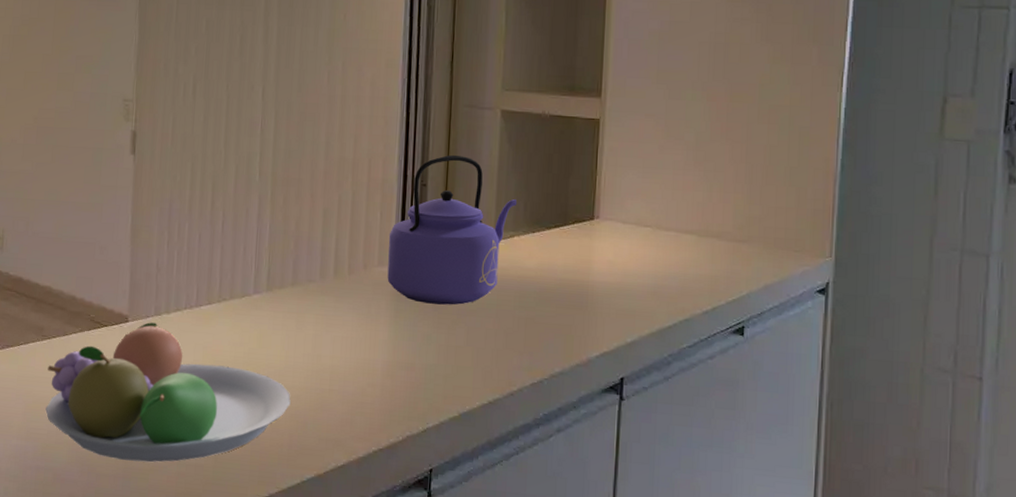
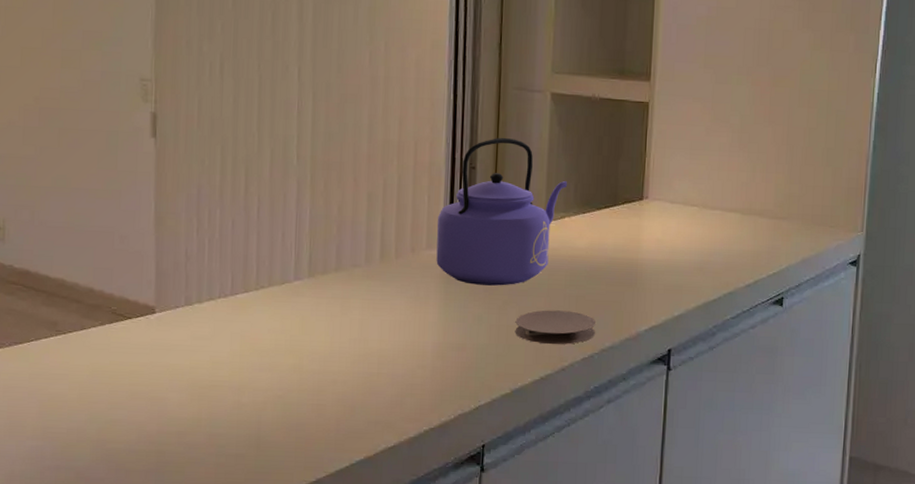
fruit bowl: present [45,322,291,463] -> none [64,313,337,455]
coaster: none [463,331,546,368] -> present [515,310,597,345]

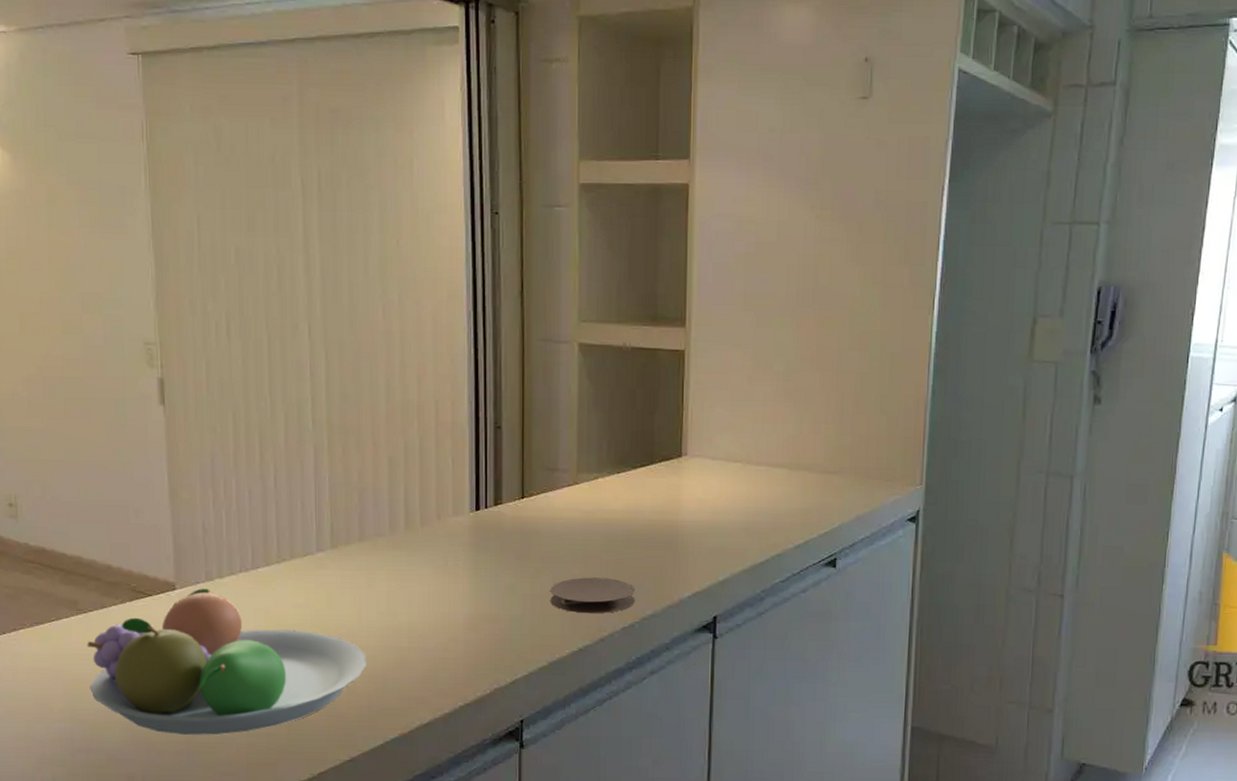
fruit bowl: none [64,313,337,455] -> present [87,588,367,735]
kettle: present [436,137,568,286] -> none [462,393,600,553]

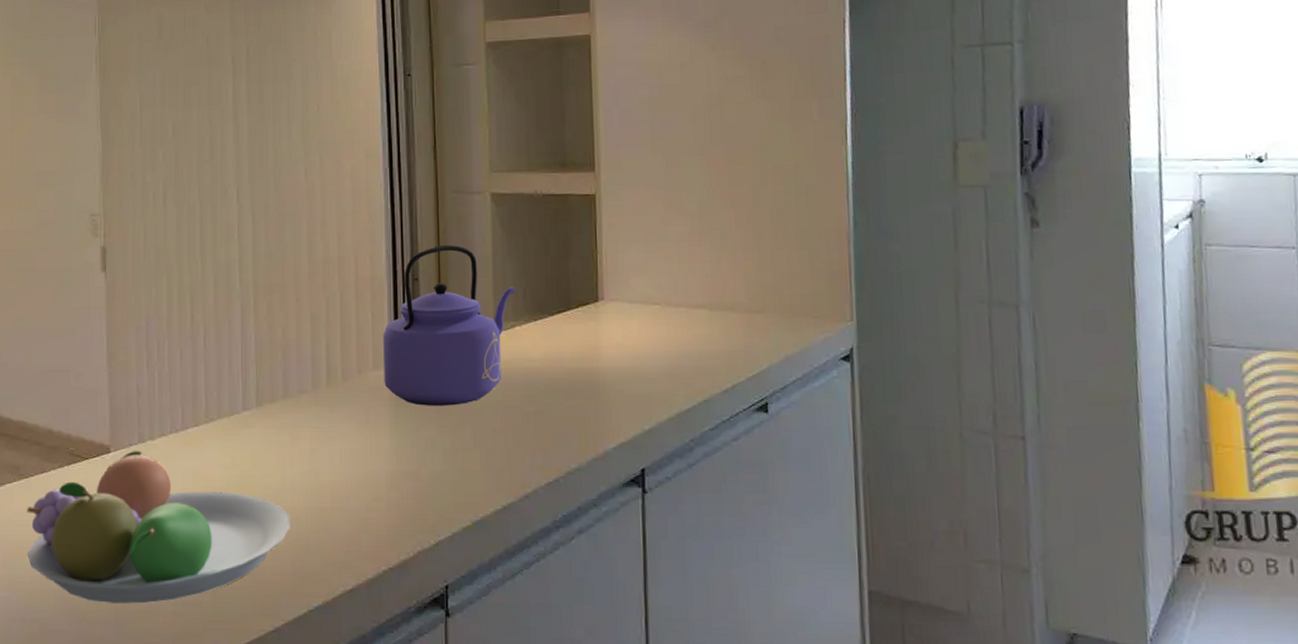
kettle: none [462,393,600,553] -> present [382,244,516,406]
coaster: present [550,577,636,614] -> none [471,430,559,469]

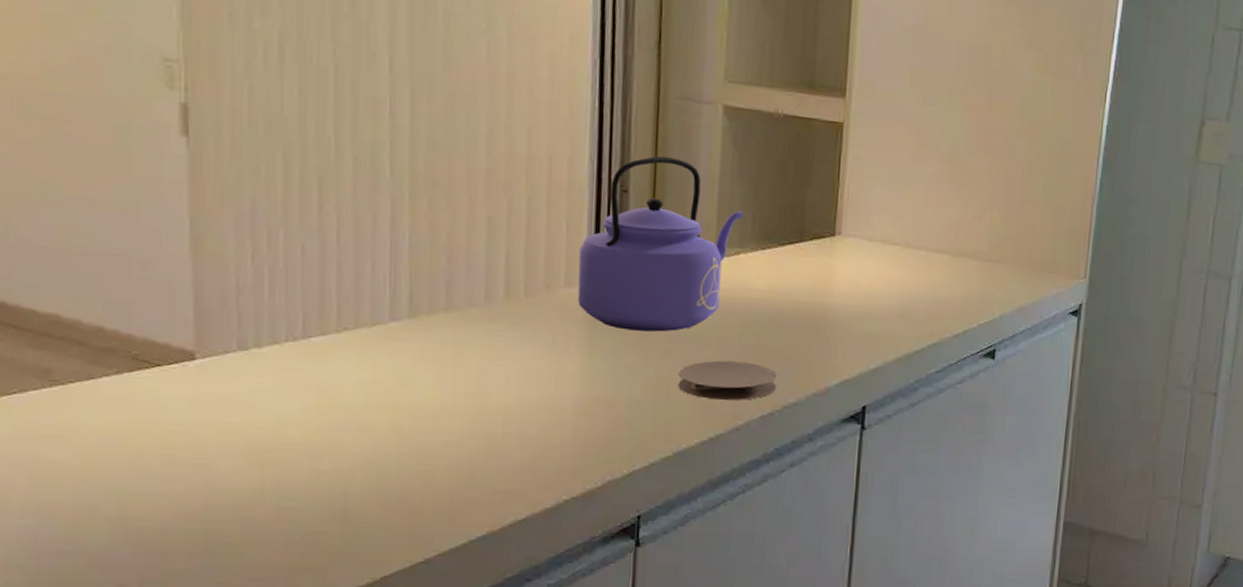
fruit bowl: present [27,451,291,604] -> none [64,359,450,534]
coaster: none [471,430,559,469] -> present [678,360,778,401]

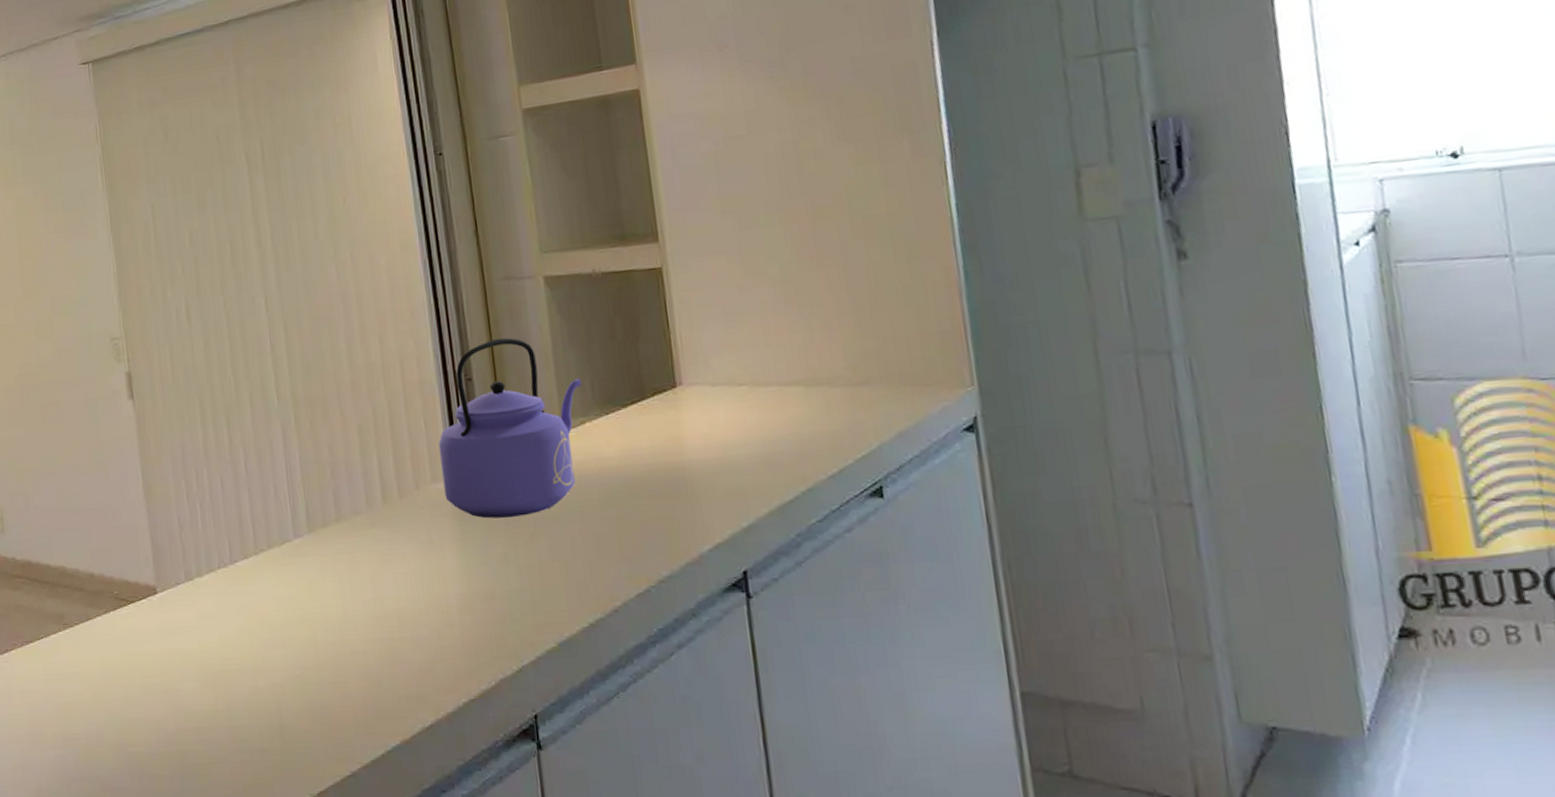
coaster: present [678,360,778,401] -> none [548,536,647,582]

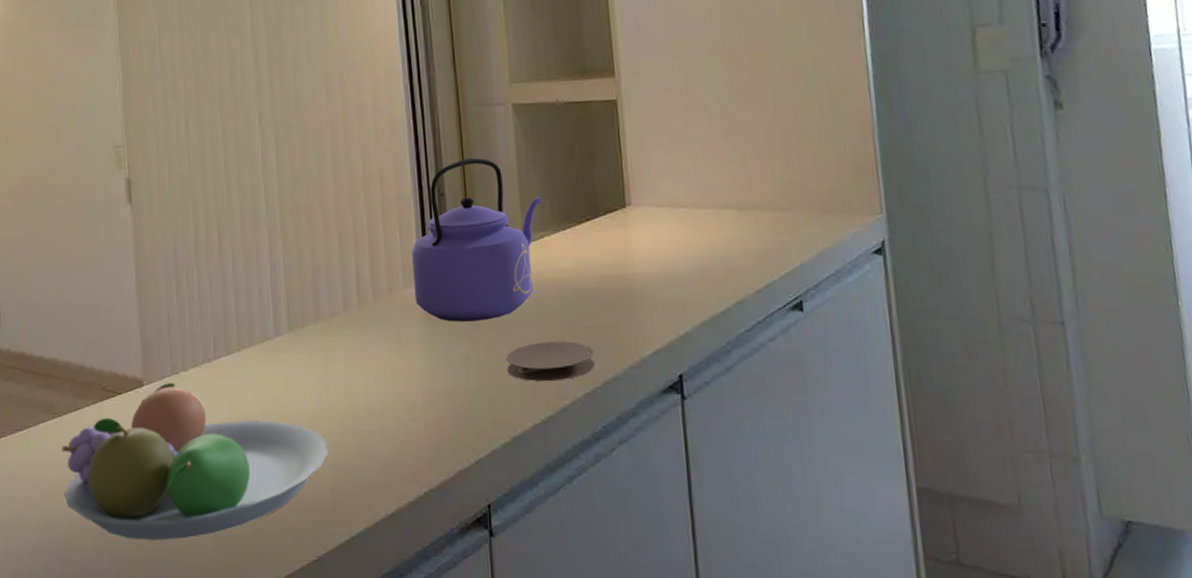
fruit bowl: none [75,590,358,756] -> present [62,383,328,541]
coaster: none [548,536,647,582] -> present [506,341,595,382]

